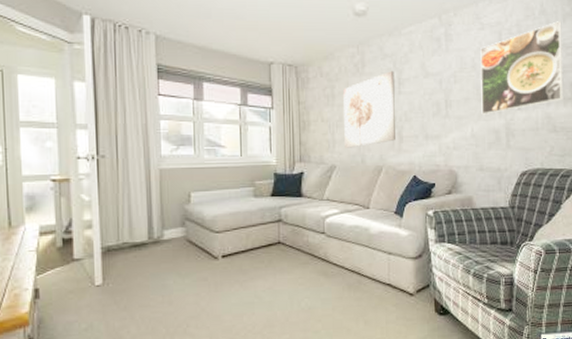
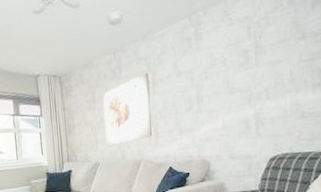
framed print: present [480,21,562,114] -> none [230,9,311,107]

